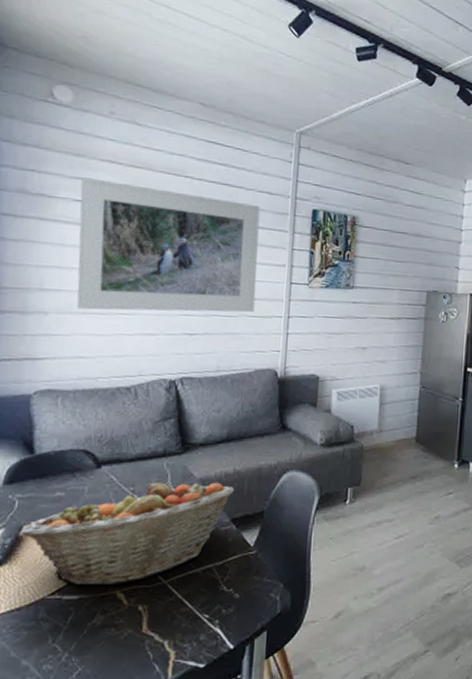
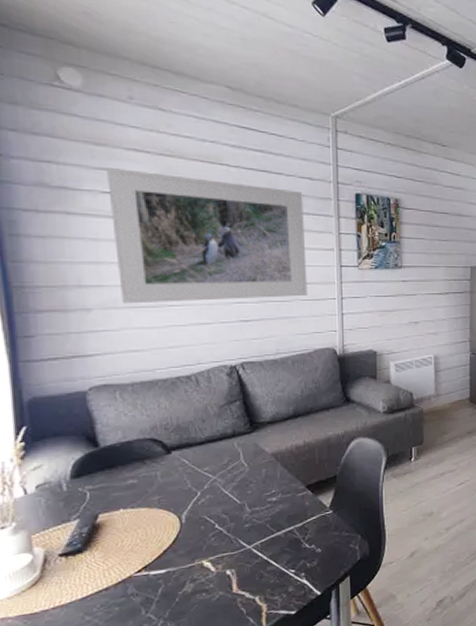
fruit basket: present [21,482,234,586] -> none [98,454,306,561]

